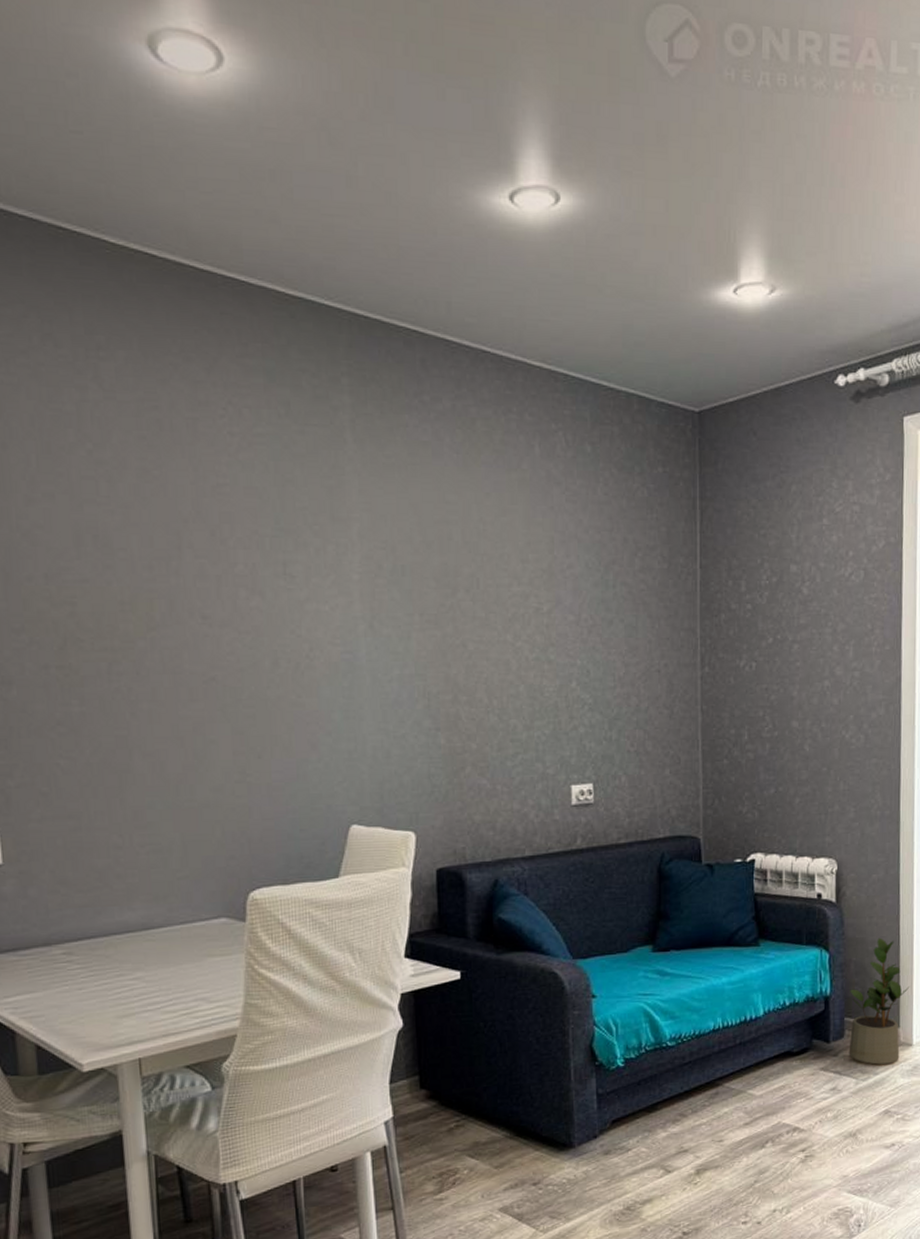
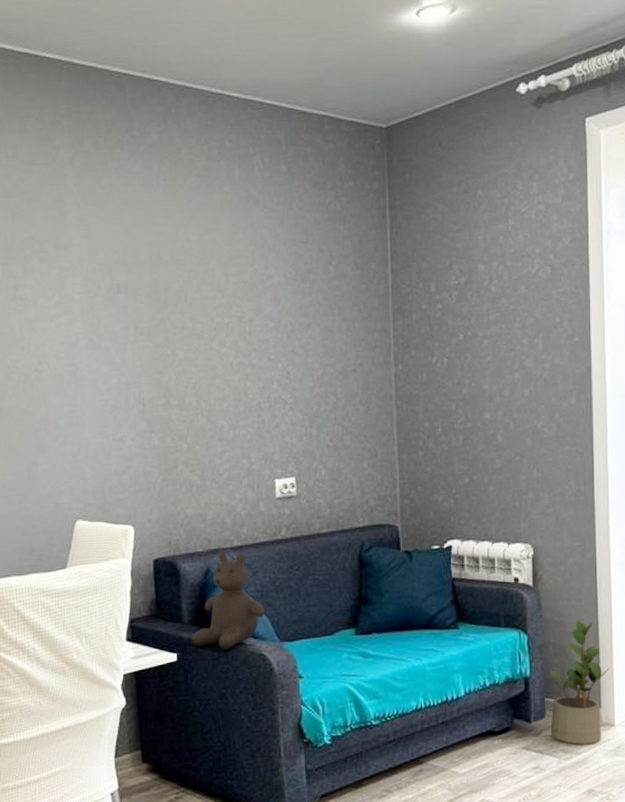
teddy bear: none [477,862,558,968] -> present [191,552,266,651]

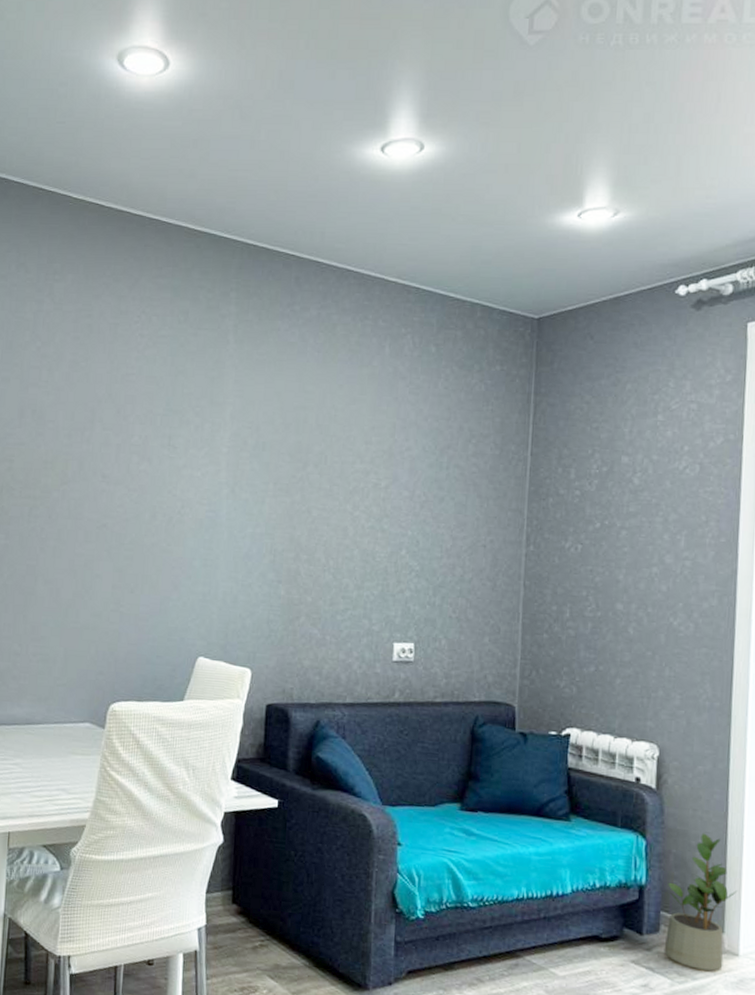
teddy bear: present [191,552,266,651] -> none [294,706,371,805]

